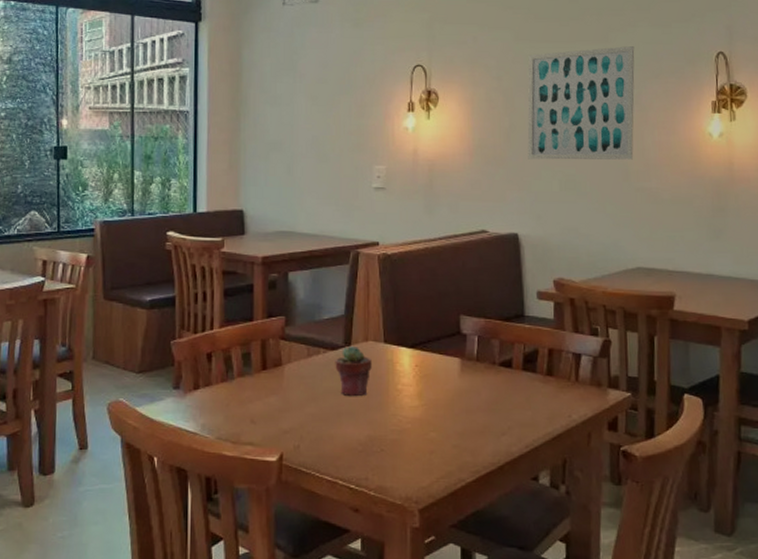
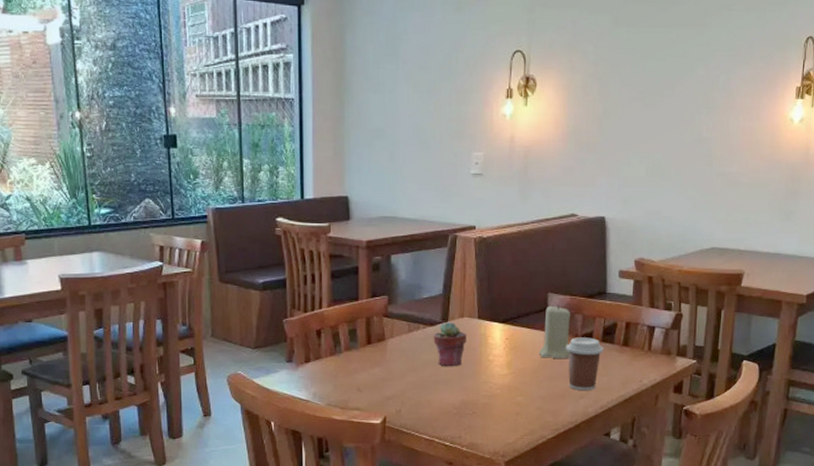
candle: none [452,327,487,390] -> present [539,304,571,359]
coffee cup: none [482,365,525,426] -> present [565,337,603,390]
wall art: present [527,45,635,160] -> none [618,30,728,146]

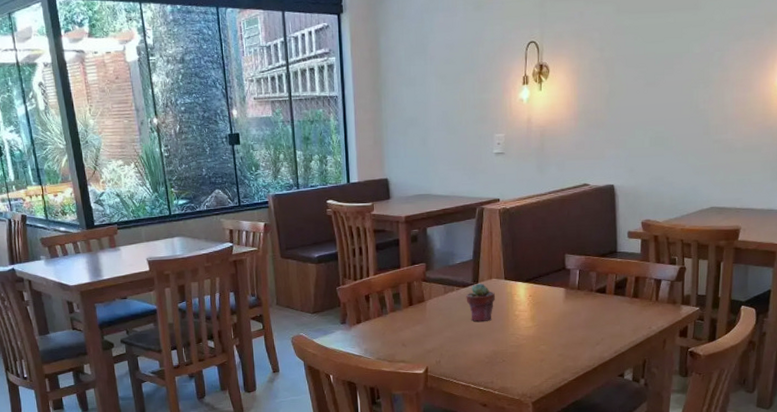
candle: present [539,304,571,359] -> none [559,263,586,312]
coffee cup: present [565,337,603,390] -> none [582,291,616,338]

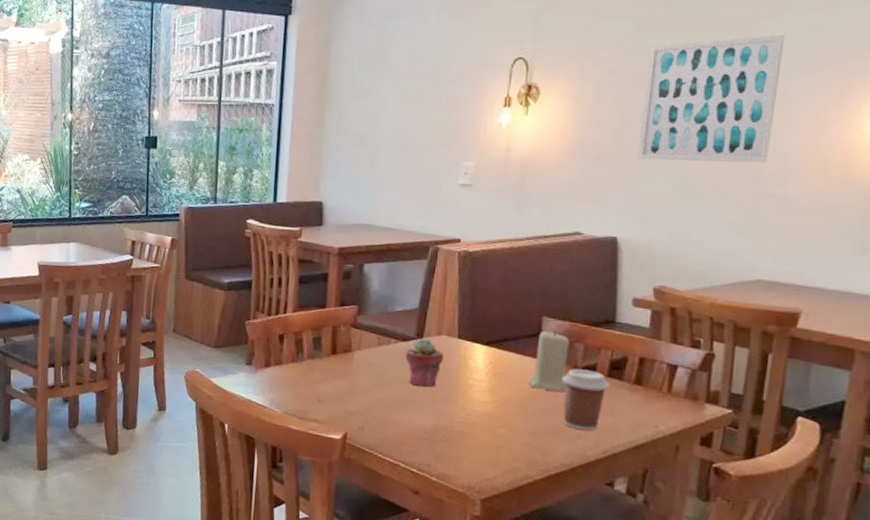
candle: none [559,263,586,312] -> present [528,330,570,392]
coffee cup: none [582,291,616,338] -> present [561,369,609,431]
wall art: none [624,11,721,121] -> present [637,34,785,163]

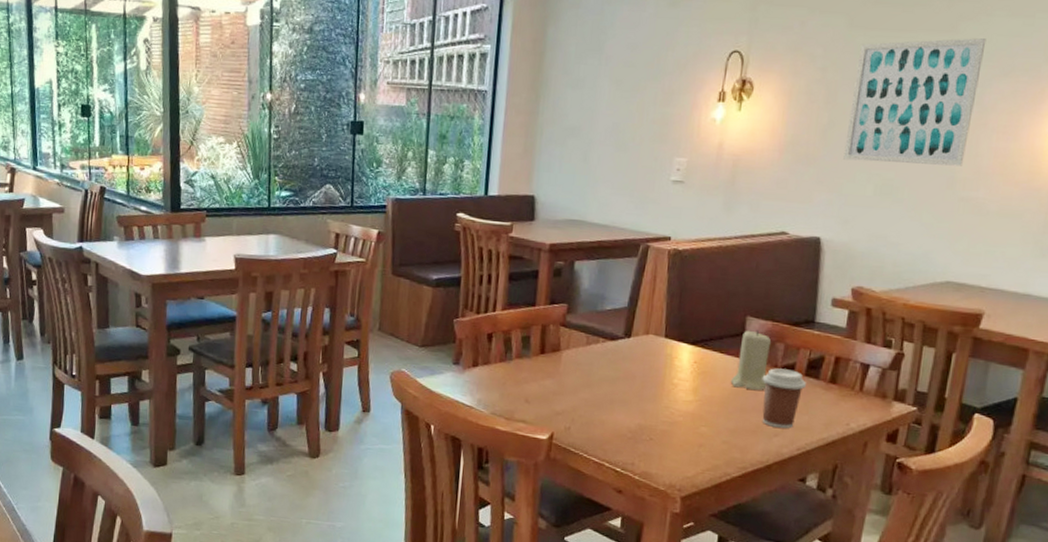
potted succulent: present [405,338,444,387] -> none [612,337,651,387]

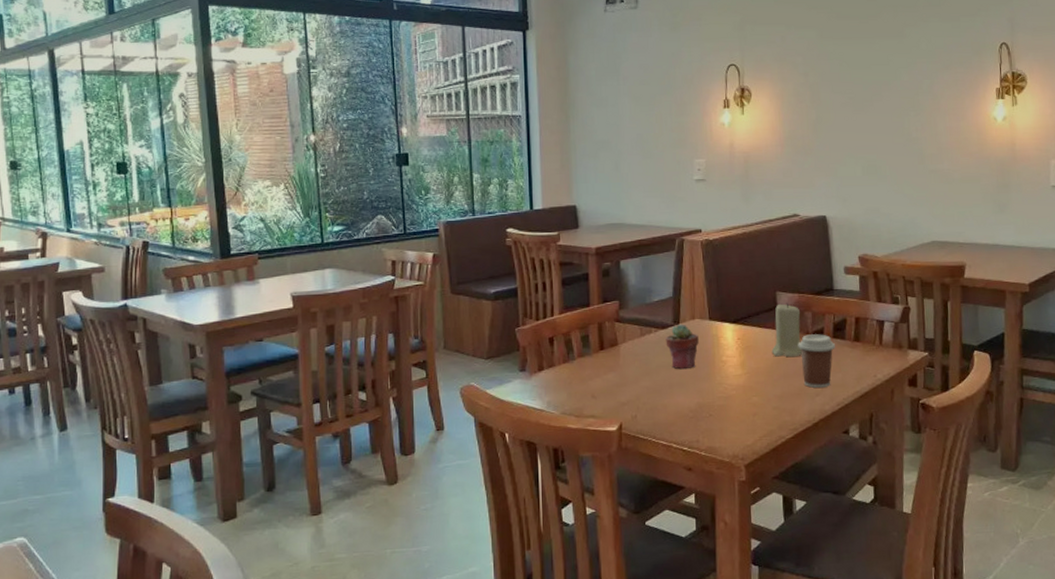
potted succulent: none [612,337,651,387] -> present [665,323,699,369]
wall art: present [843,37,987,166] -> none [832,39,928,148]

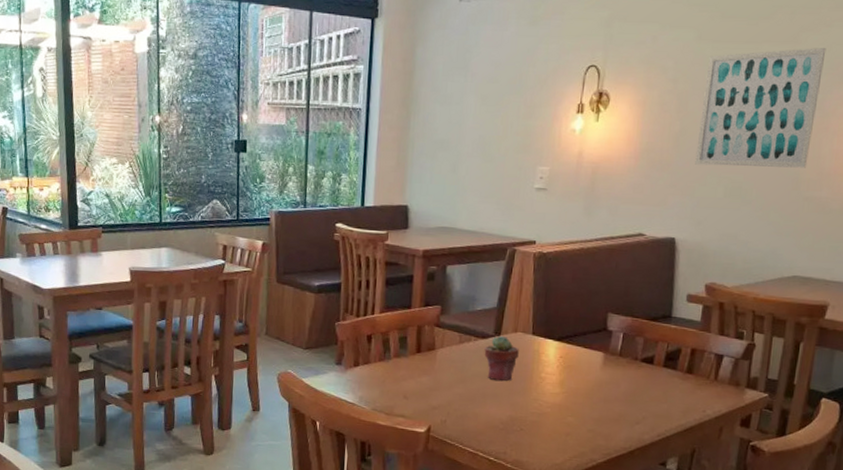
candle: present [771,302,802,358] -> none [594,325,632,382]
coffee cup: present [798,334,835,388] -> none [623,360,665,416]
wall art: none [832,39,928,148] -> present [695,47,826,168]

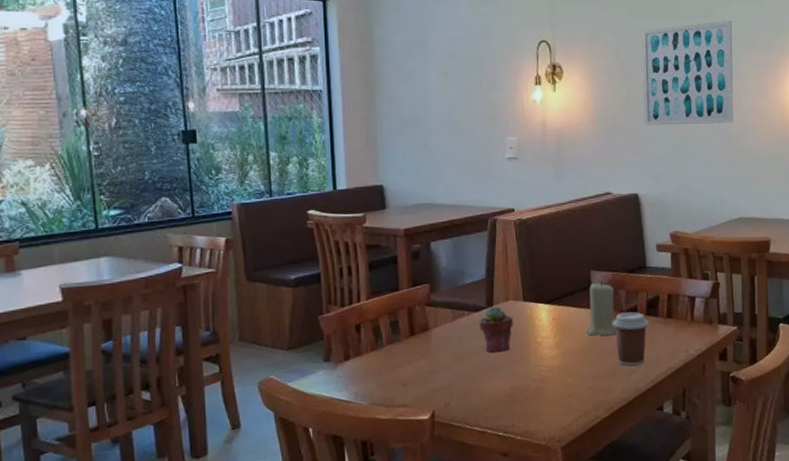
candle: none [594,325,632,382] -> present [586,281,616,337]
coffee cup: none [623,360,665,416] -> present [612,312,649,366]

